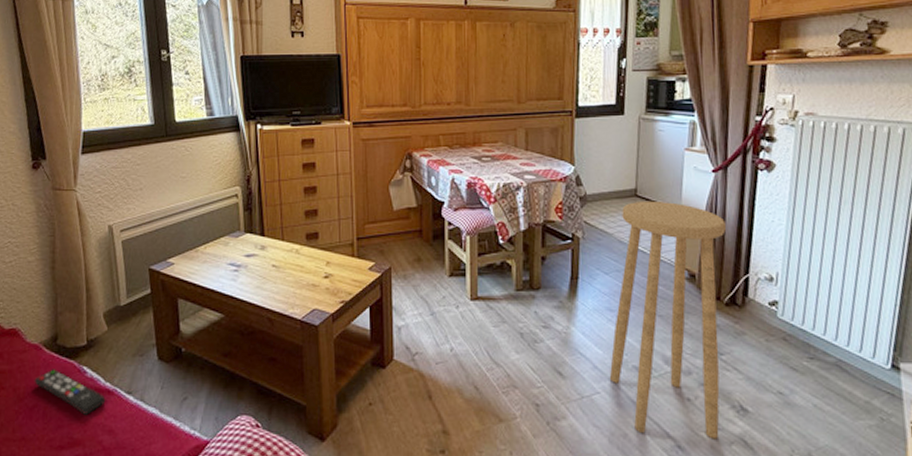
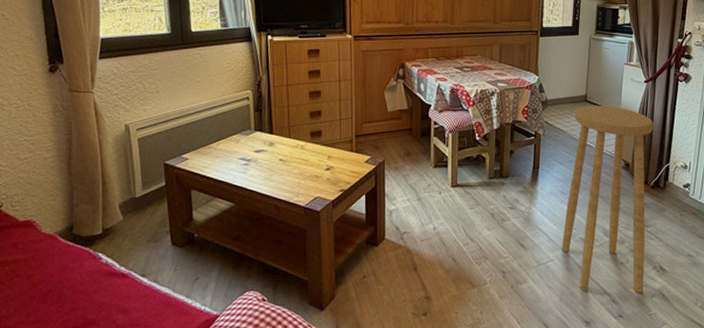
remote control: present [34,369,106,415] -> none [49,256,121,297]

